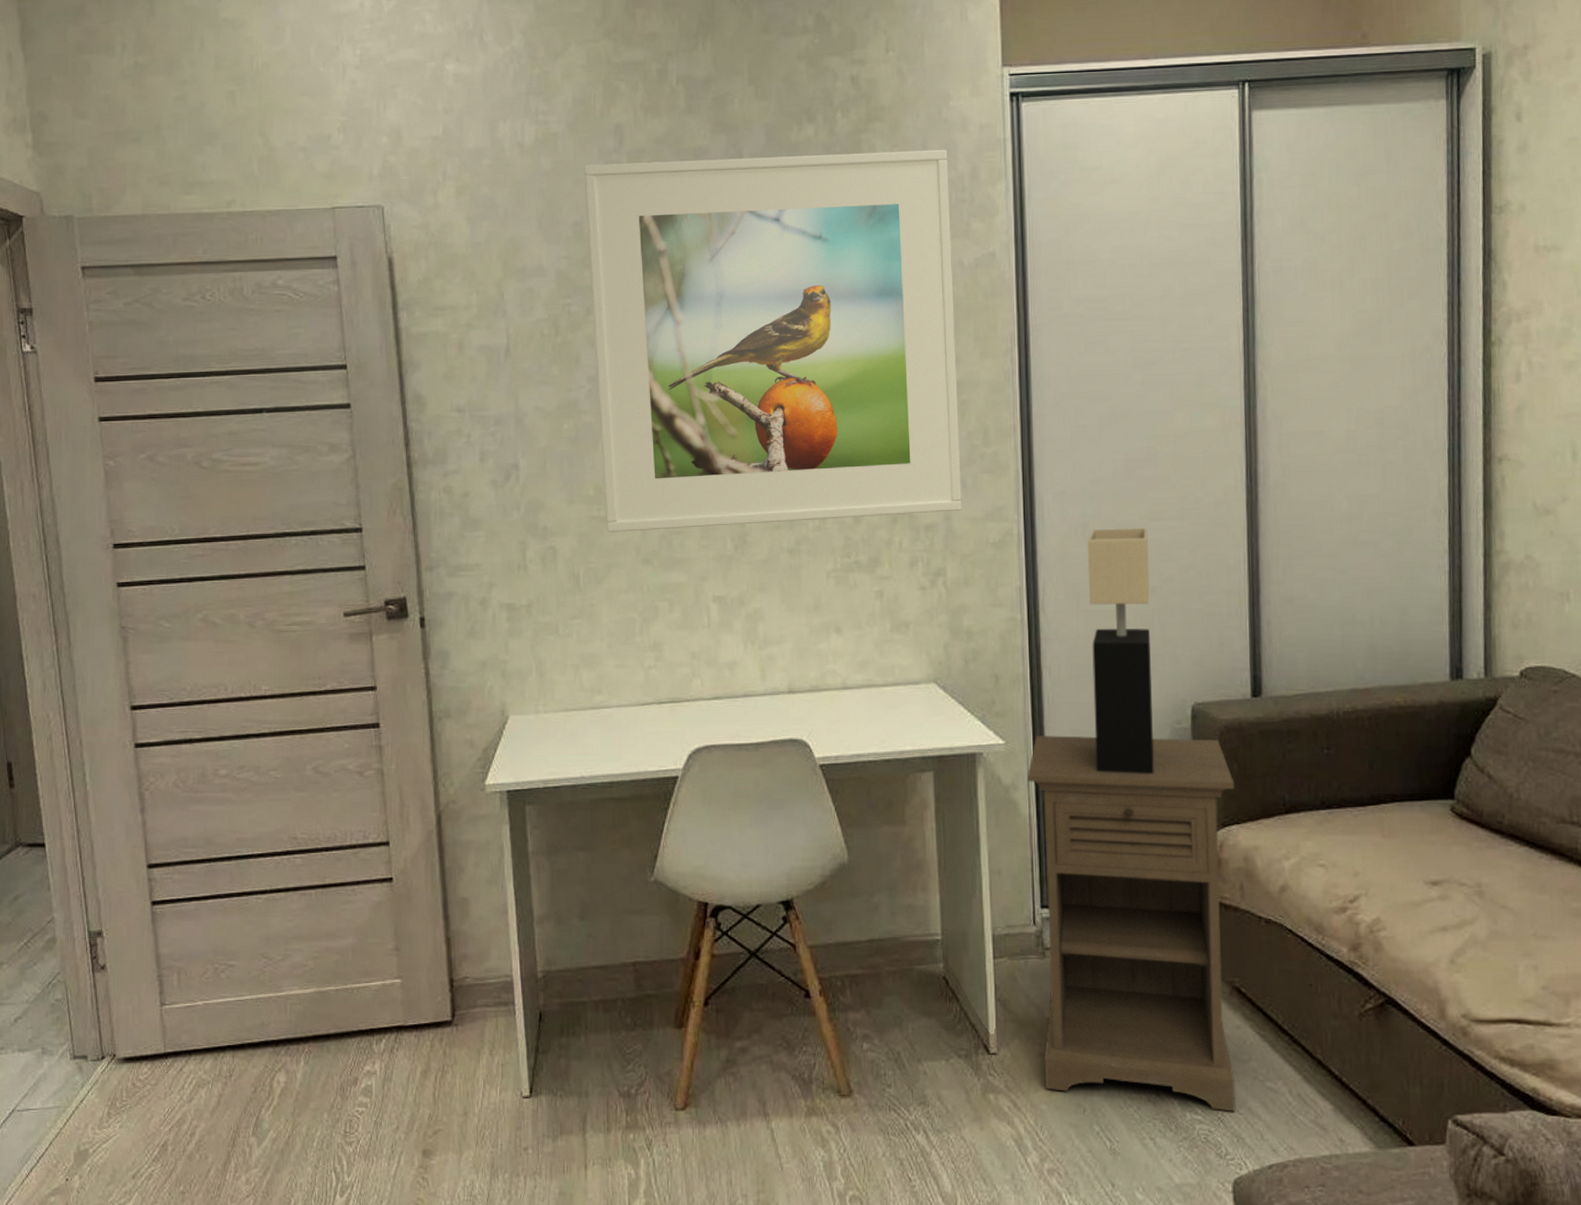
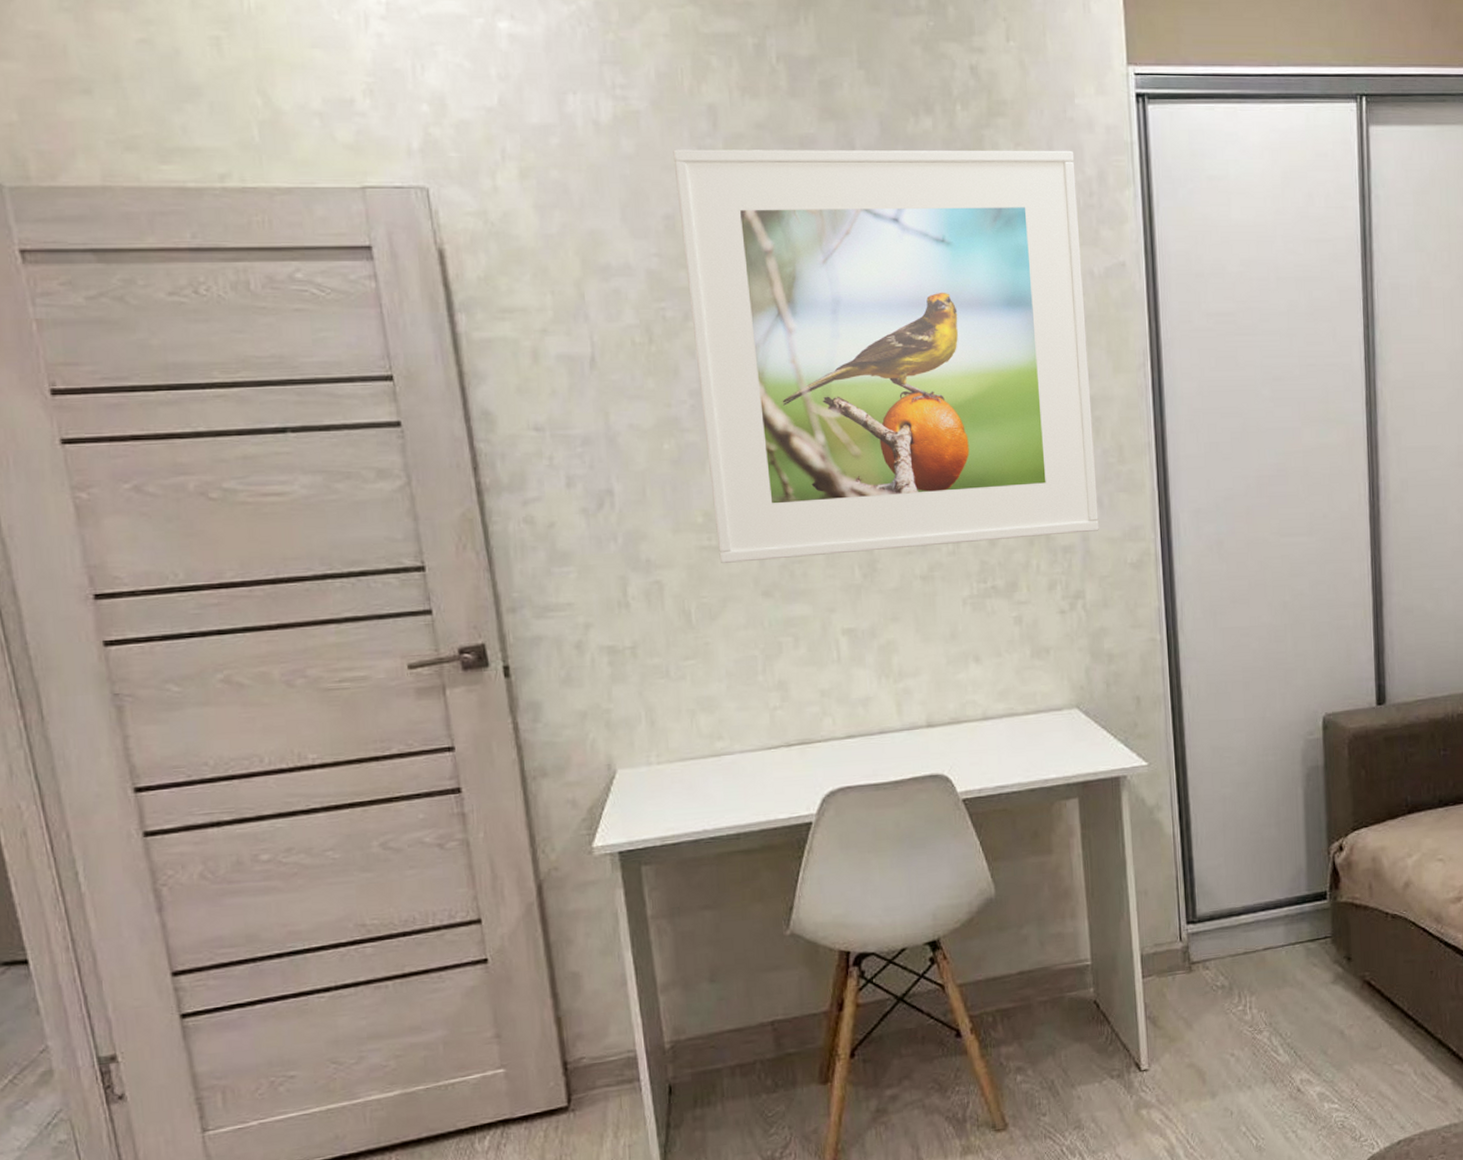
nightstand: present [1027,735,1236,1112] -> none [1170,748,1368,1098]
table lamp: present [1087,527,1154,774] -> none [1222,544,1289,787]

